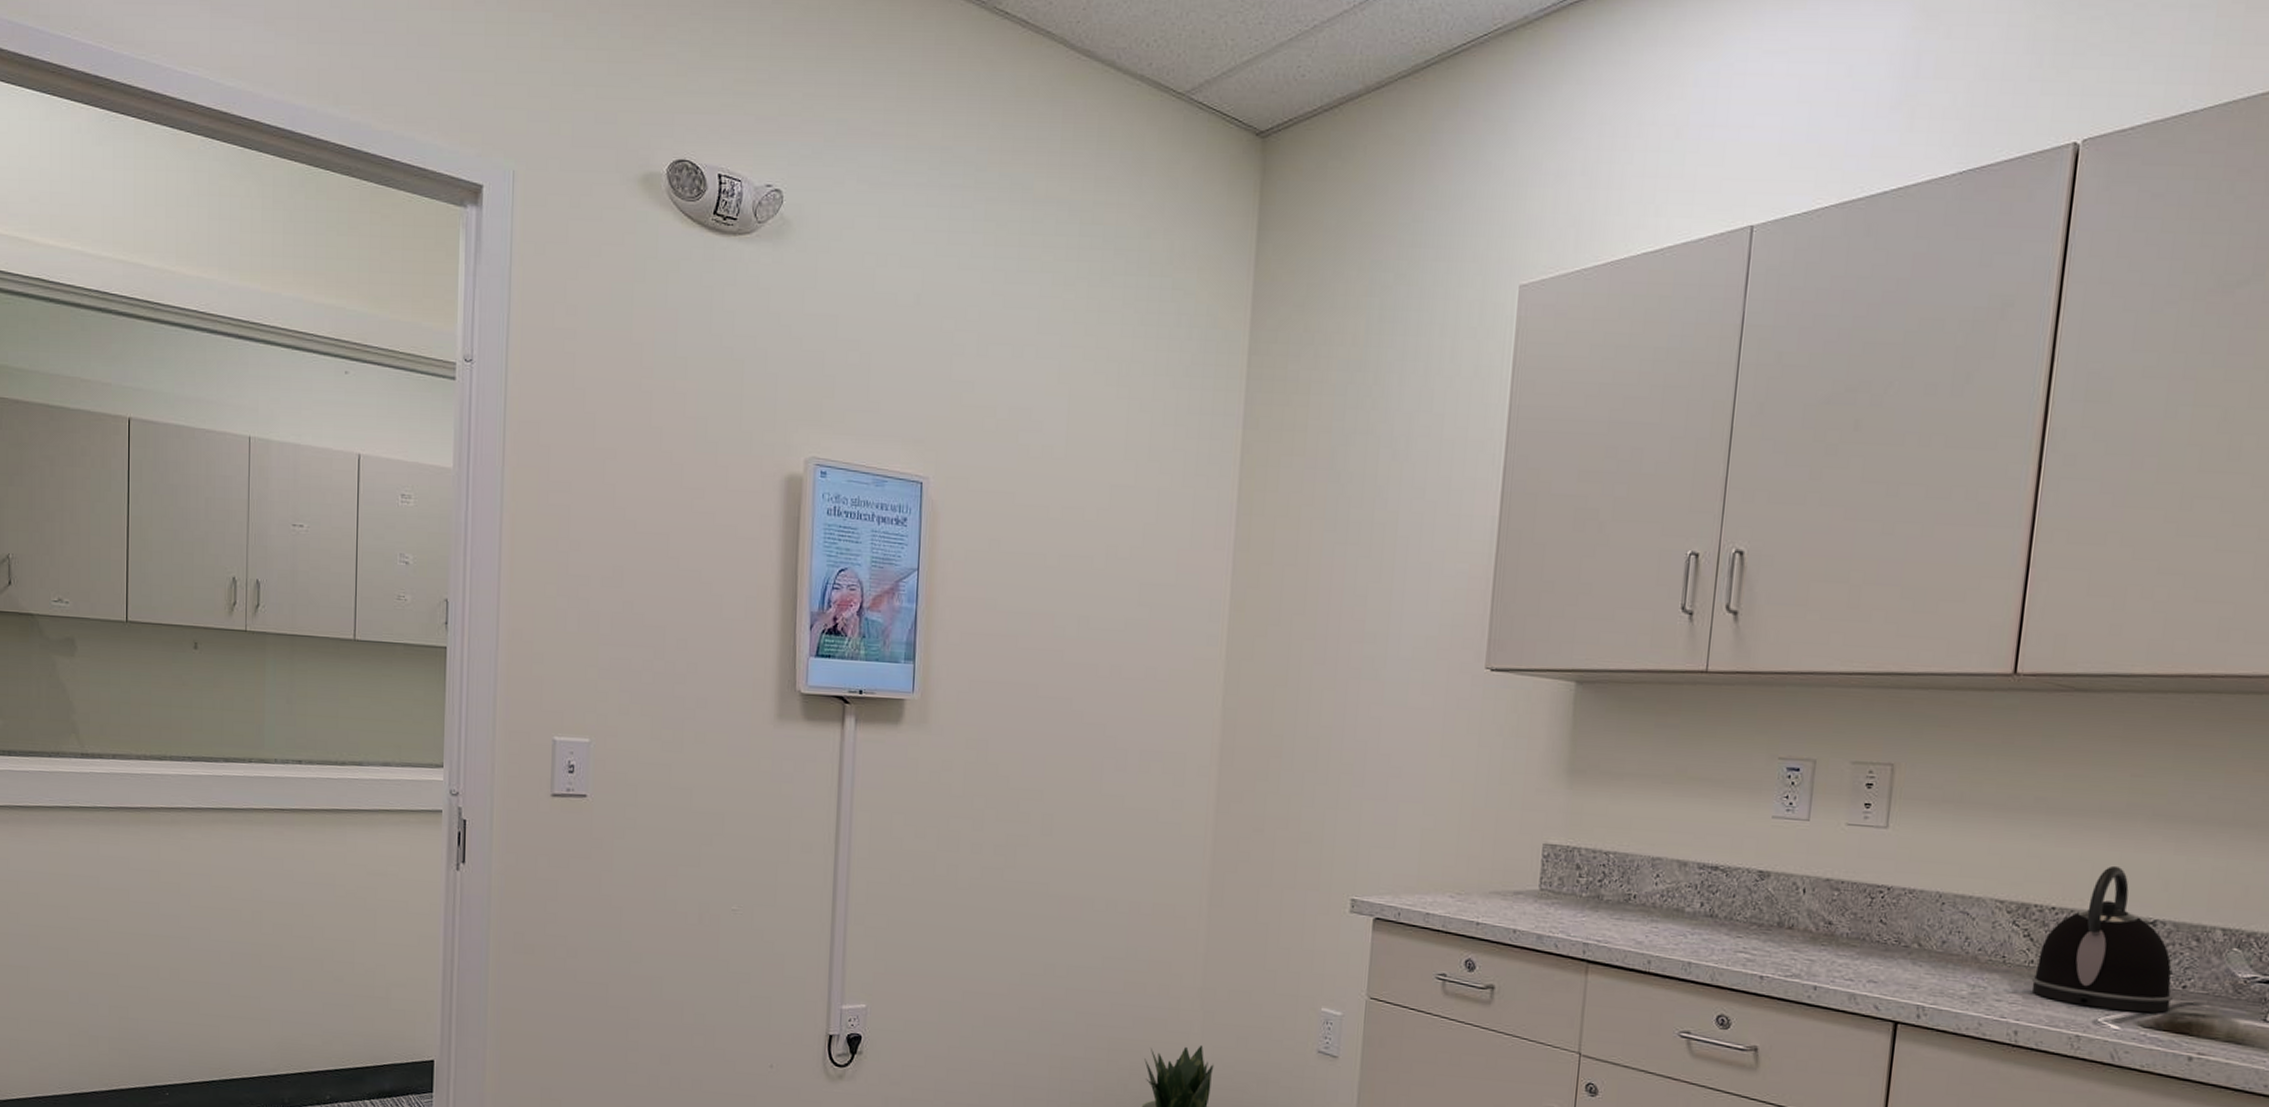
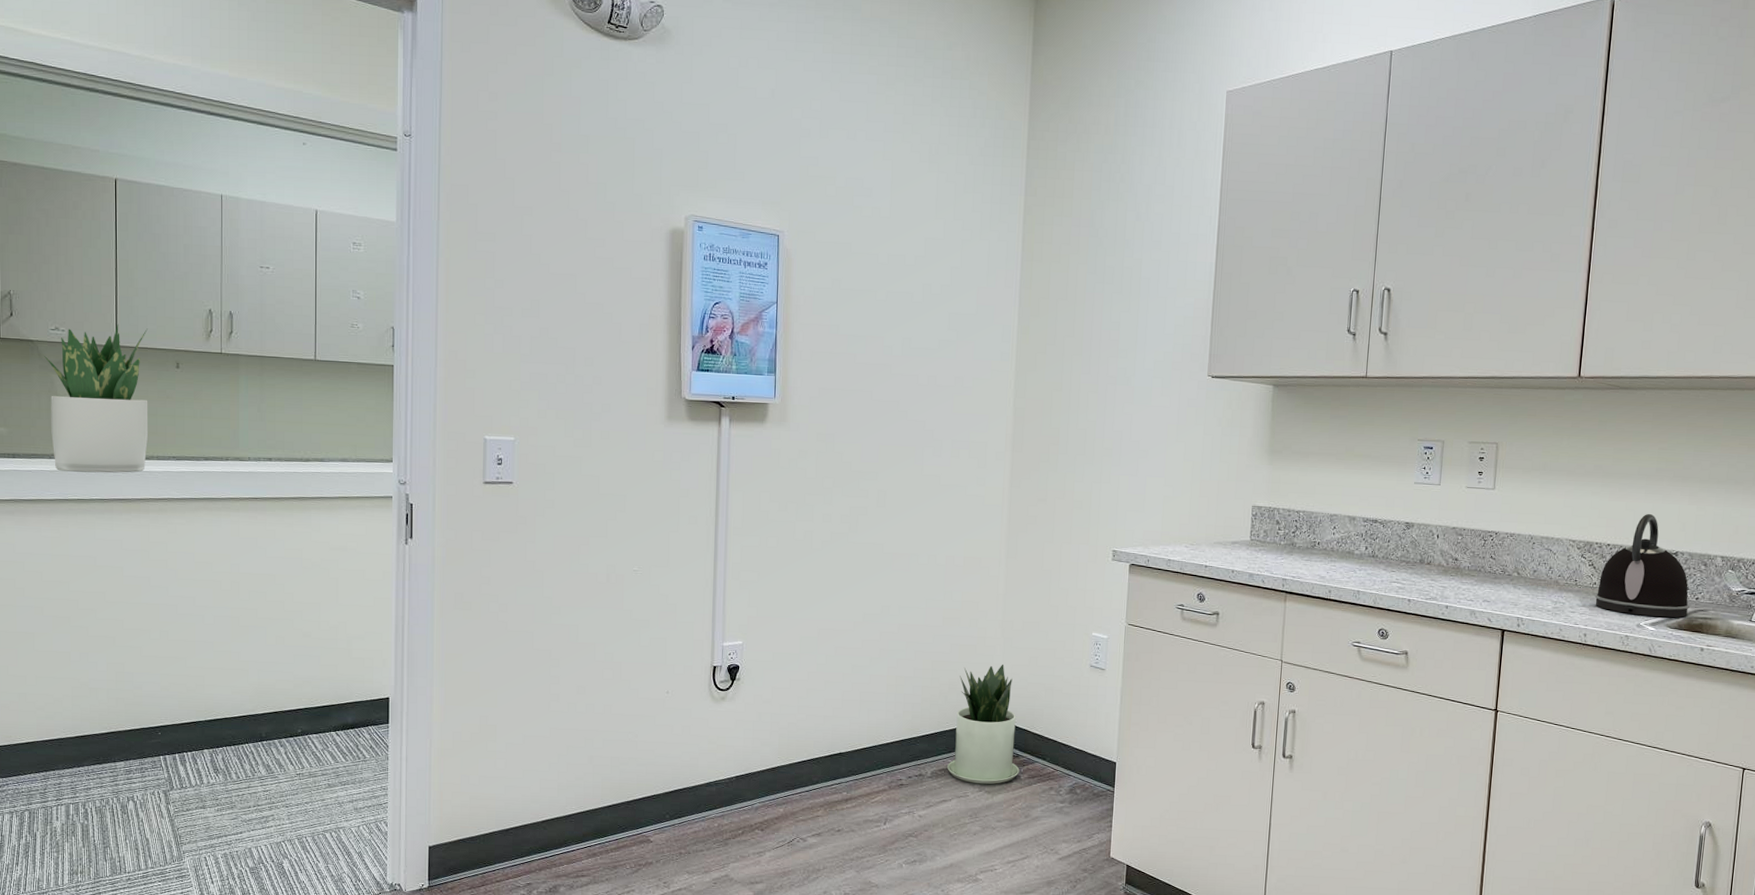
planter: none [45,595,162,776] -> present [44,324,149,473]

